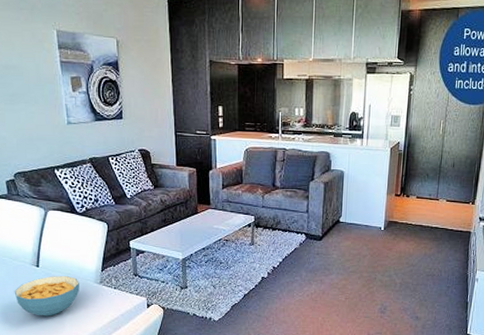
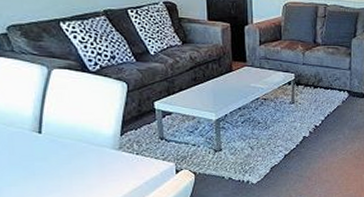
cereal bowl: present [14,275,80,317] -> none [9,141,94,189]

